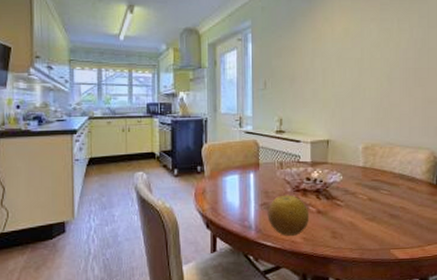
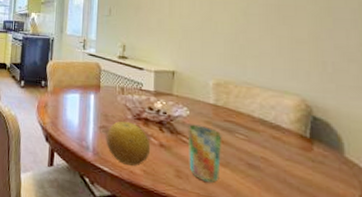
cup: none [341,187,370,238] -> present [188,124,222,183]

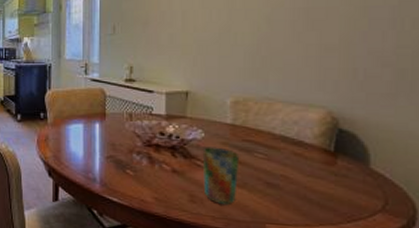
fruit: present [106,121,151,166] -> none [114,149,163,194]

